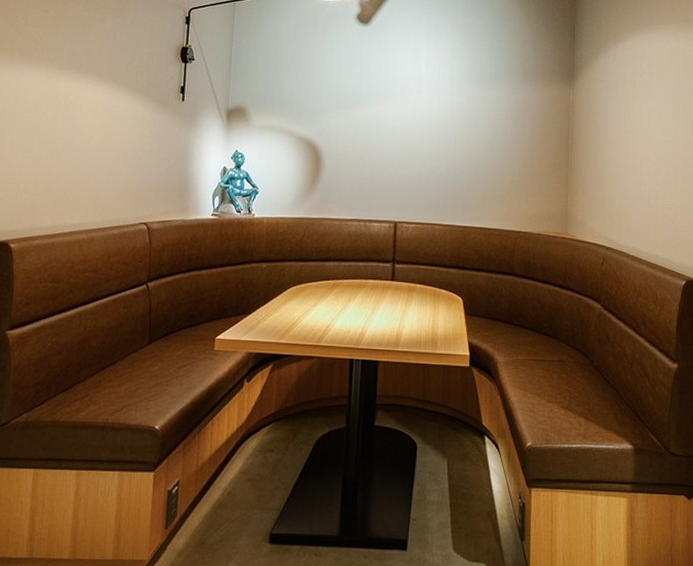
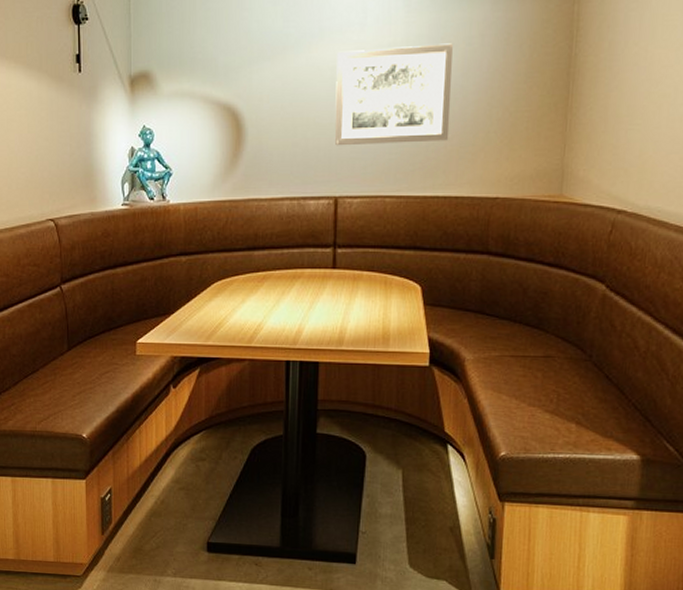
wall art: none [395,109,485,185] -> present [334,43,453,146]

